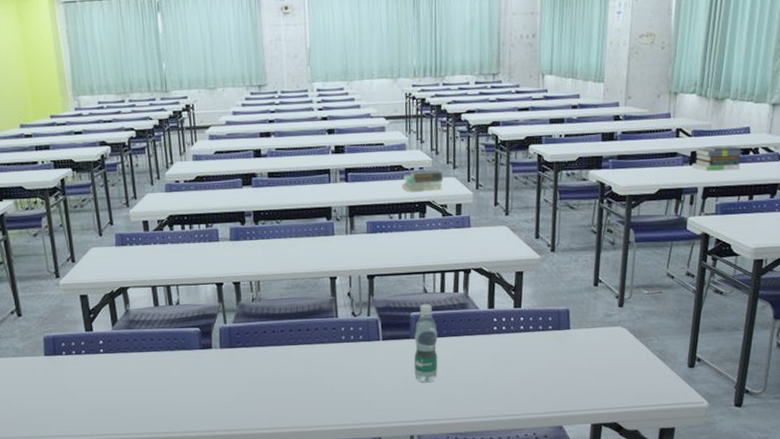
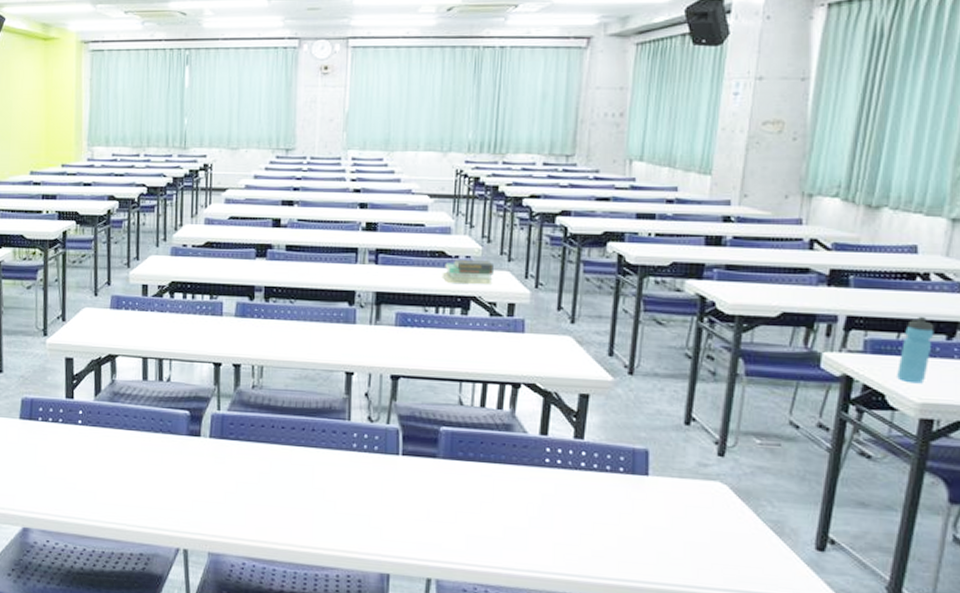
bottle: present [413,304,438,383] -> none [438,418,473,516]
books: present [692,145,742,171] -> none [831,265,904,298]
water bottle: none [739,182,762,234] -> present [897,317,935,384]

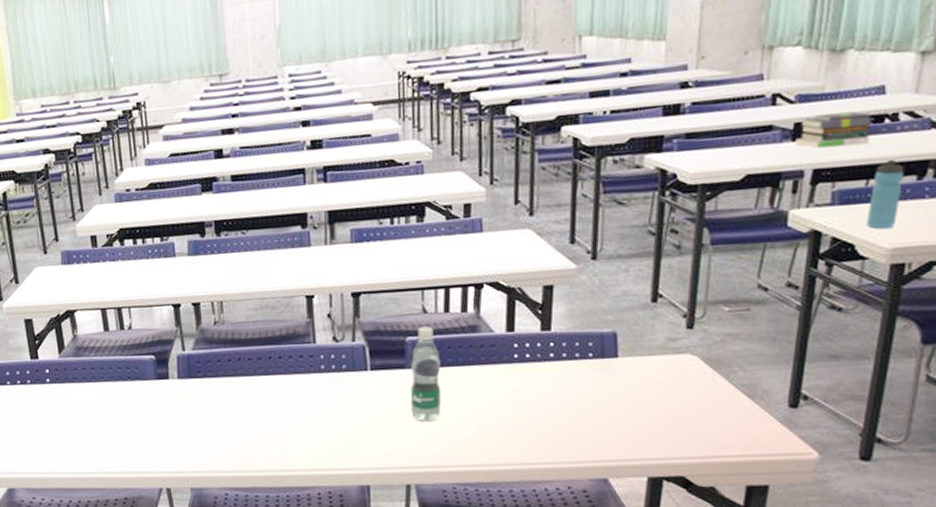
bottle: none [438,418,473,516] -> present [410,326,442,422]
books: present [442,259,495,284] -> none [393,163,448,192]
books: none [831,265,904,298] -> present [796,111,872,148]

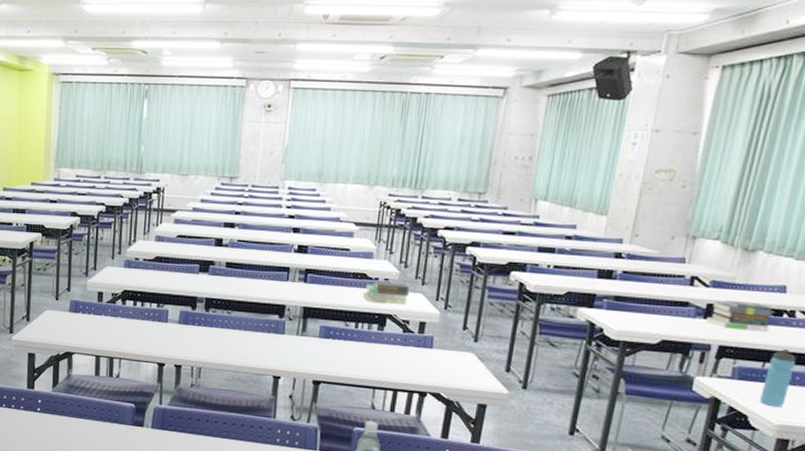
books: none [393,163,448,192] -> present [362,280,410,304]

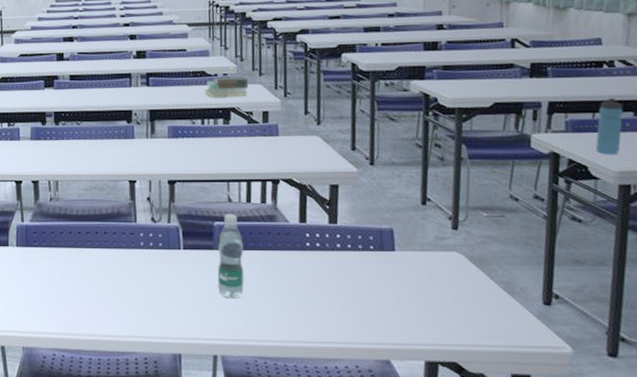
books: present [706,301,773,331] -> none [532,57,593,85]

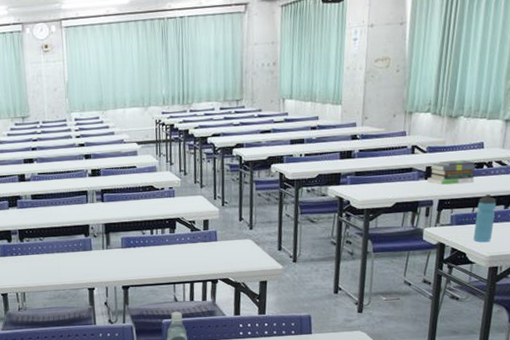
books: present [204,77,249,98] -> none [152,189,192,210]
books: none [532,57,593,85] -> present [427,160,476,185]

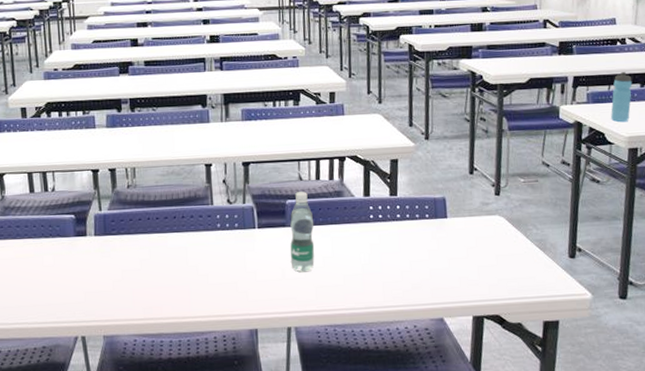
books: present [427,160,476,185] -> none [561,36,609,61]

